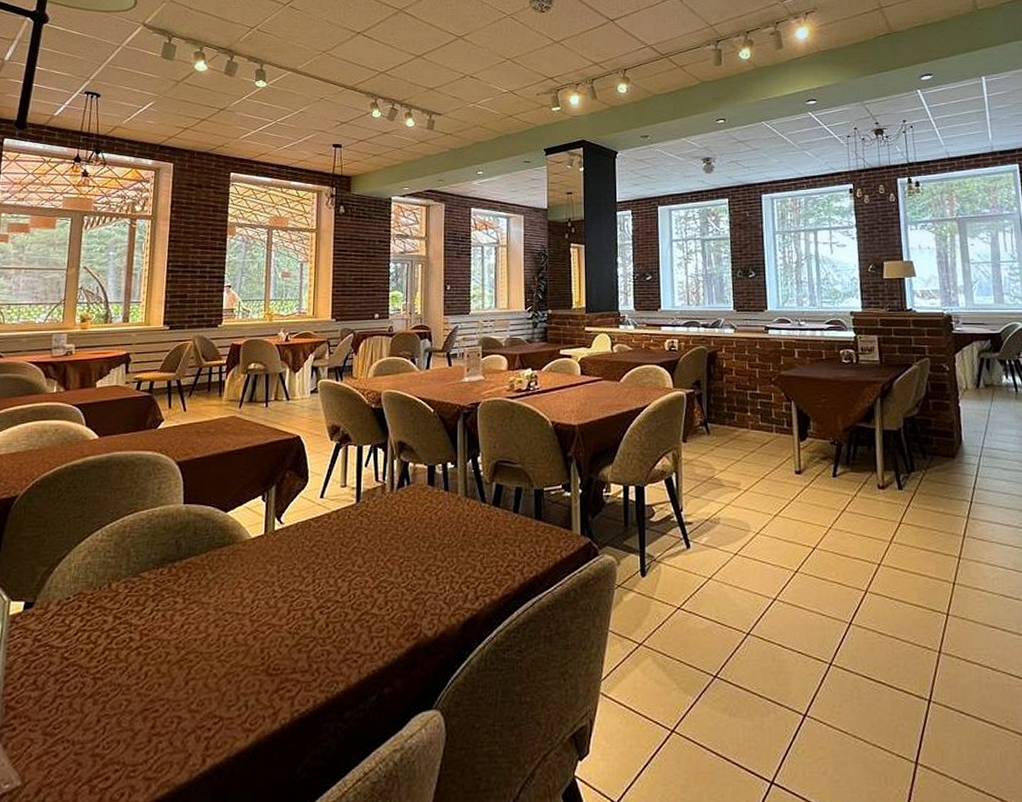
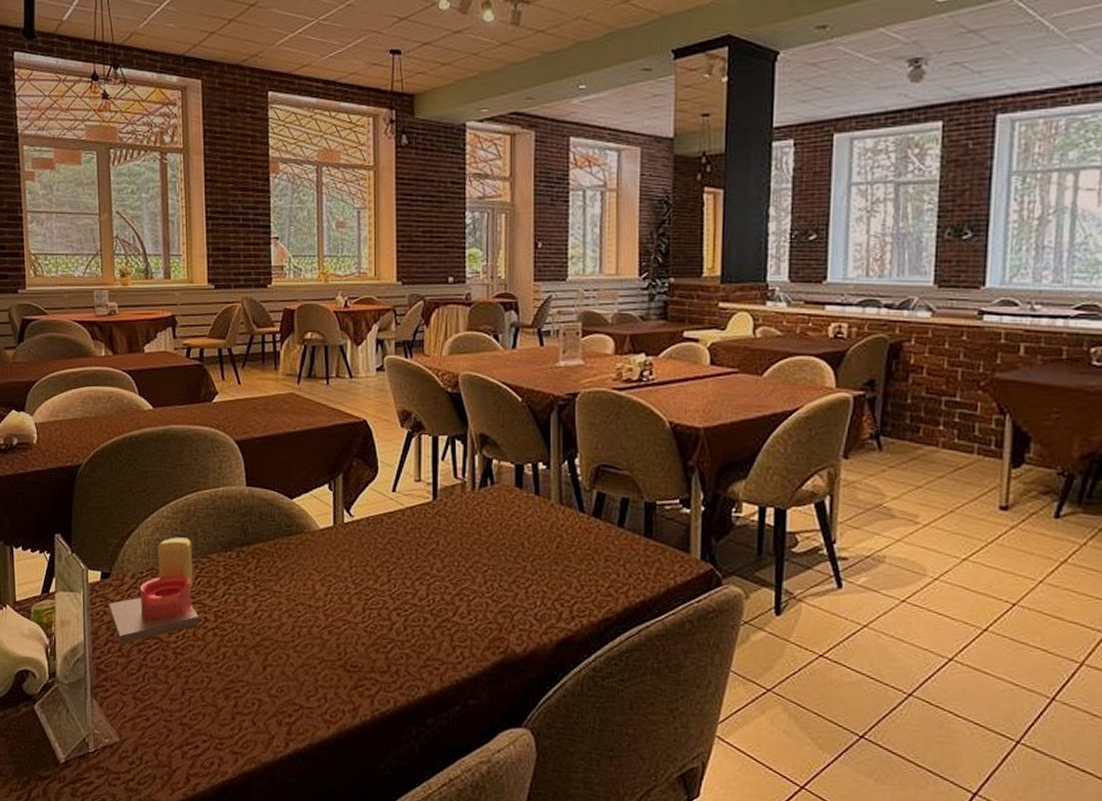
candle: none [27,559,124,677] -> present [109,537,199,645]

